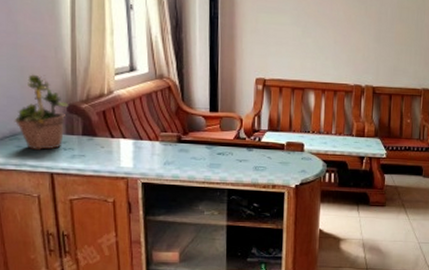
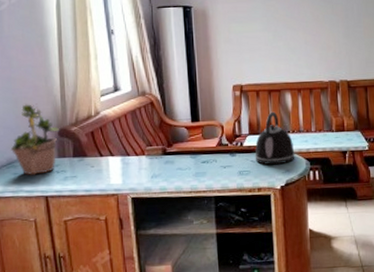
kettle: none [272,109,313,164] -> present [255,111,295,165]

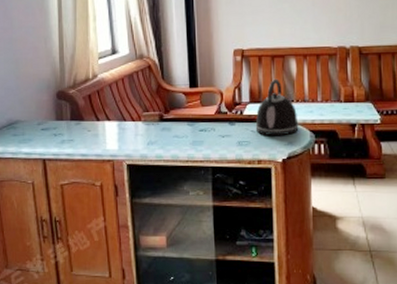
potted plant: present [10,103,60,176] -> none [10,65,58,138]

